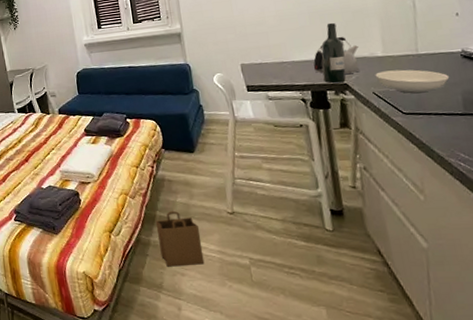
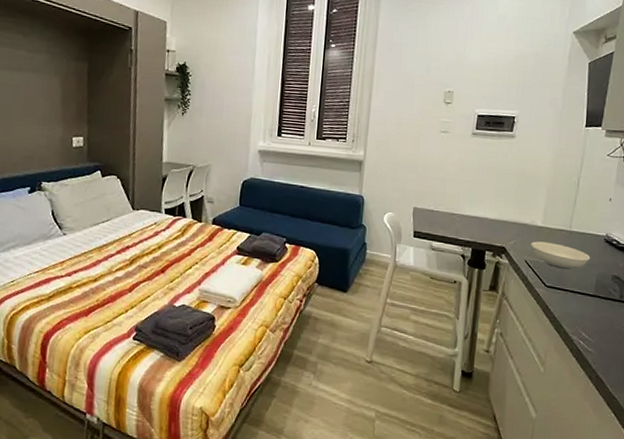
shopping bag: present [155,211,205,267] -> none [289,352,335,413]
kettle: present [313,36,360,74] -> none [479,198,523,238]
wine bottle: present [321,22,346,84] -> none [485,183,511,246]

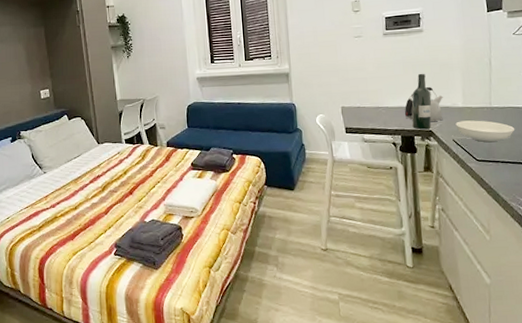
kettle: none [479,198,523,238] -> present [404,86,443,121]
wine bottle: none [485,183,511,246] -> present [412,73,432,130]

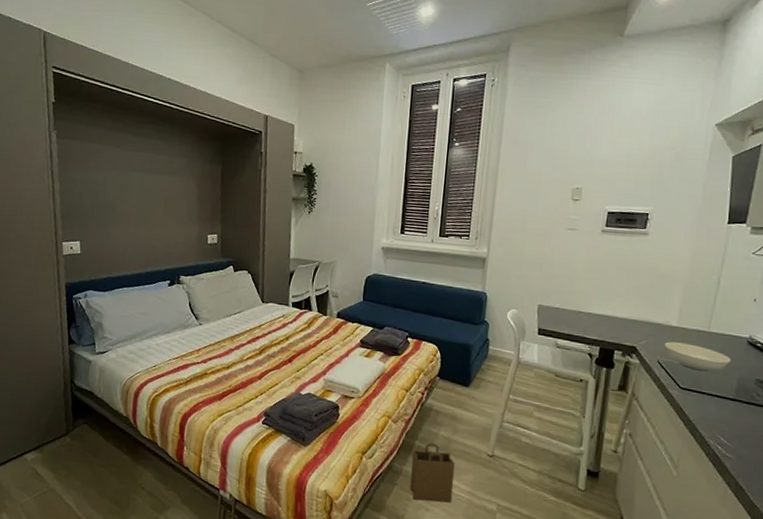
shopping bag: none [254,247,298,302] -> present [410,443,456,503]
kettle: present [404,86,443,121] -> none [608,297,656,338]
wine bottle: present [412,73,432,130] -> none [615,281,643,345]

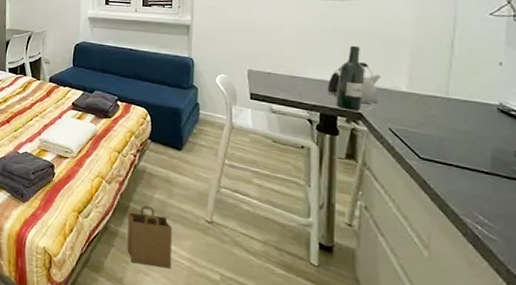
kettle: none [608,297,656,338] -> present [327,61,381,104]
wine bottle: none [615,281,643,345] -> present [336,45,365,111]
bowl: present [664,341,732,371] -> none [395,108,481,141]

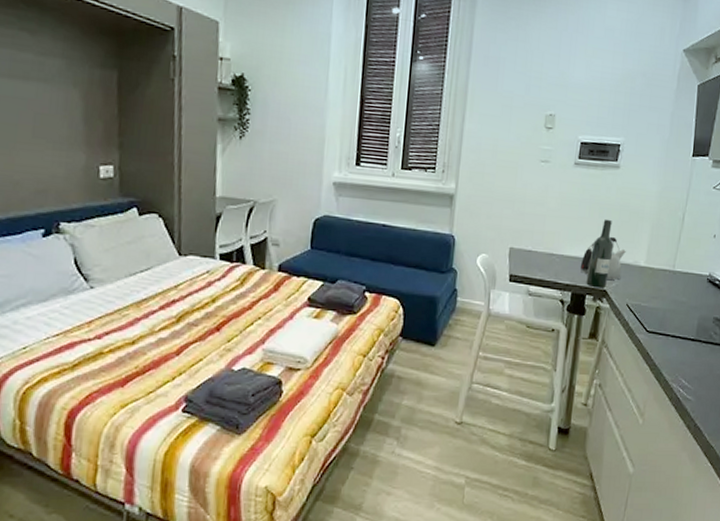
shopping bag: present [127,205,173,269] -> none [368,415,421,484]

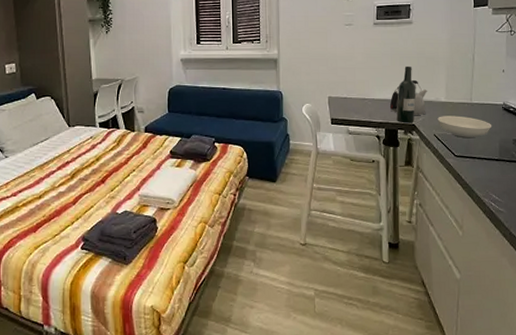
bowl: none [633,283,693,312] -> present [437,116,492,139]

